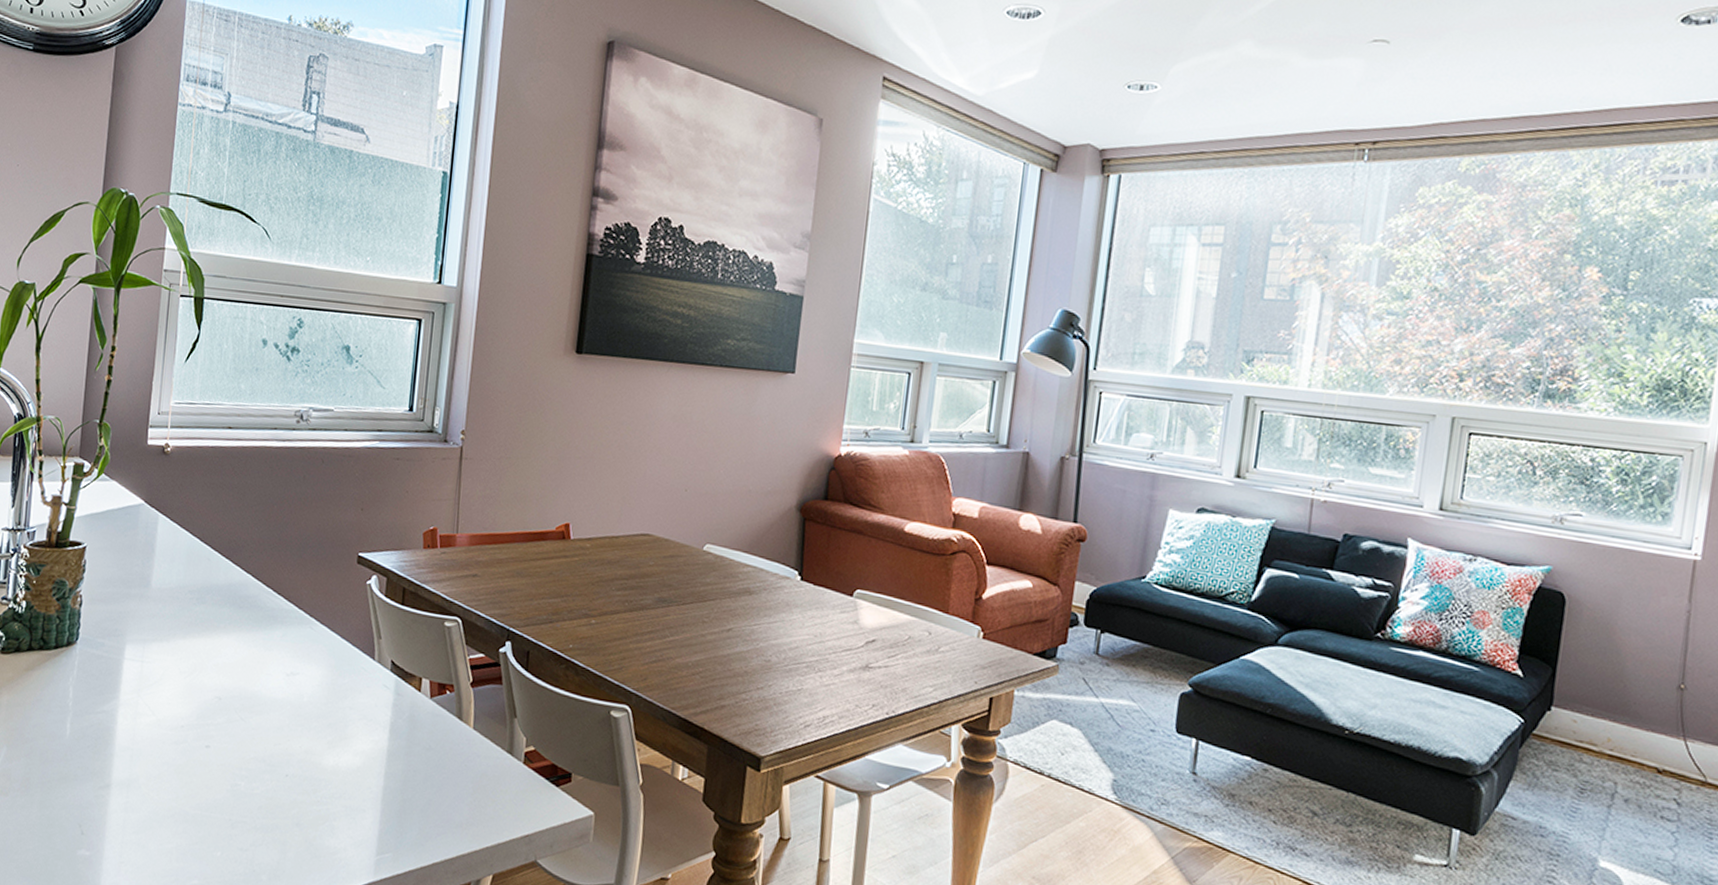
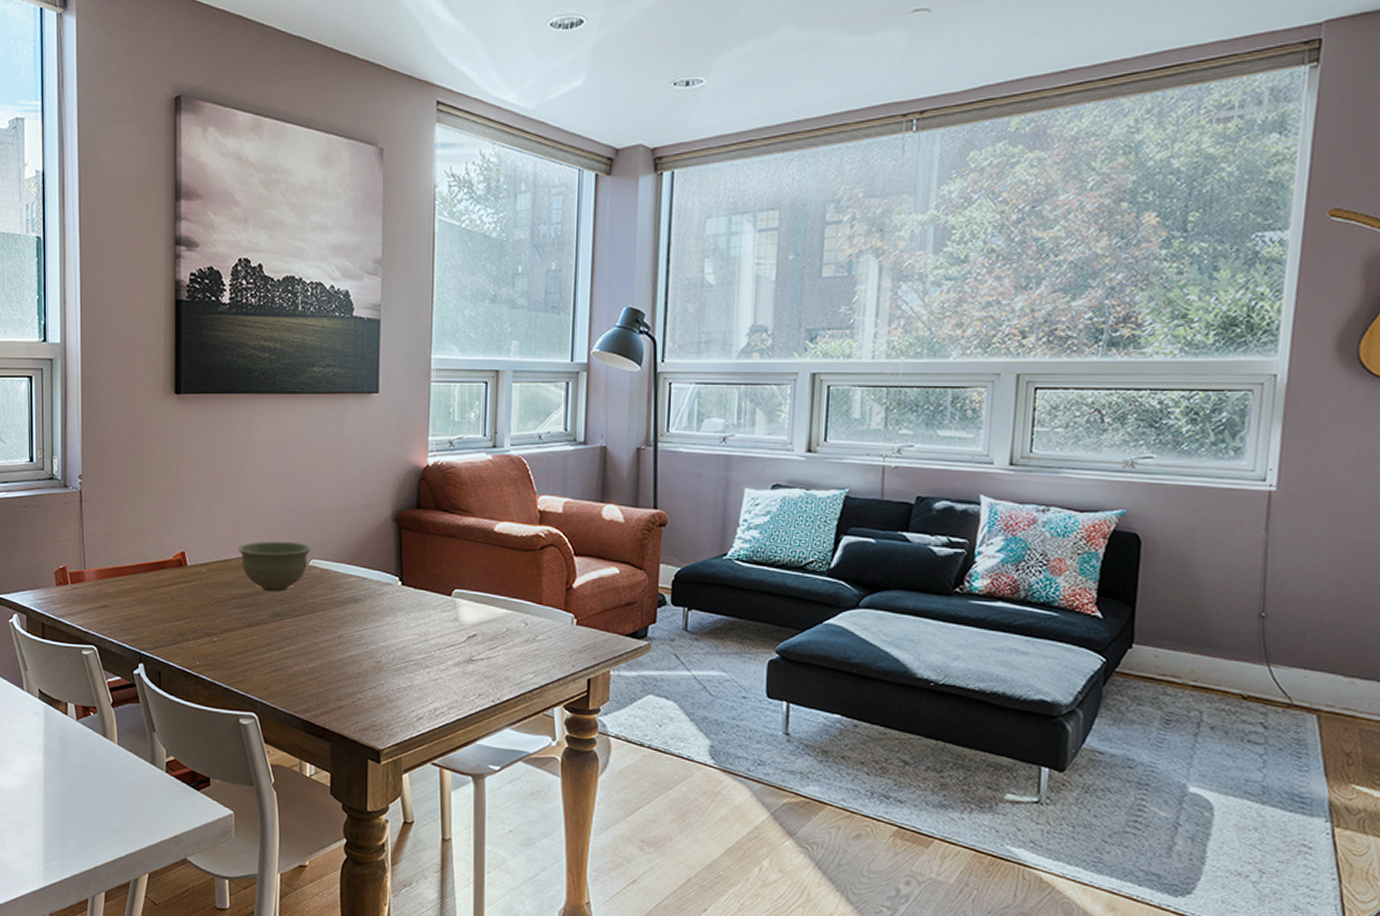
bowl: none [627,519,707,576] -> present [238,541,311,591]

